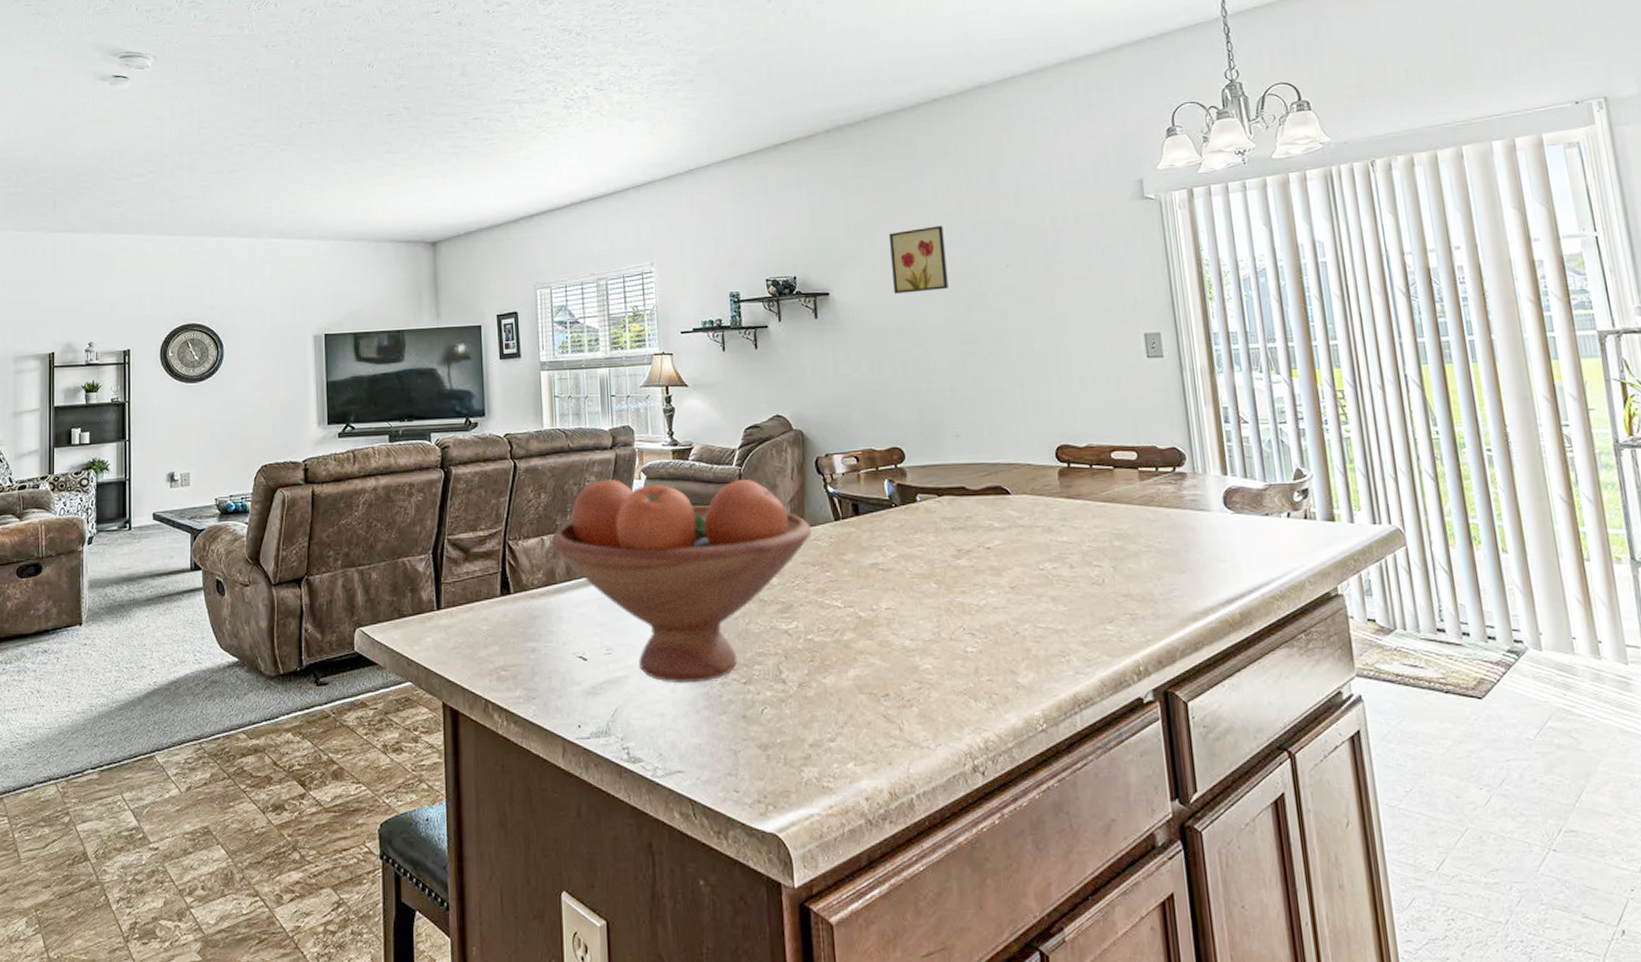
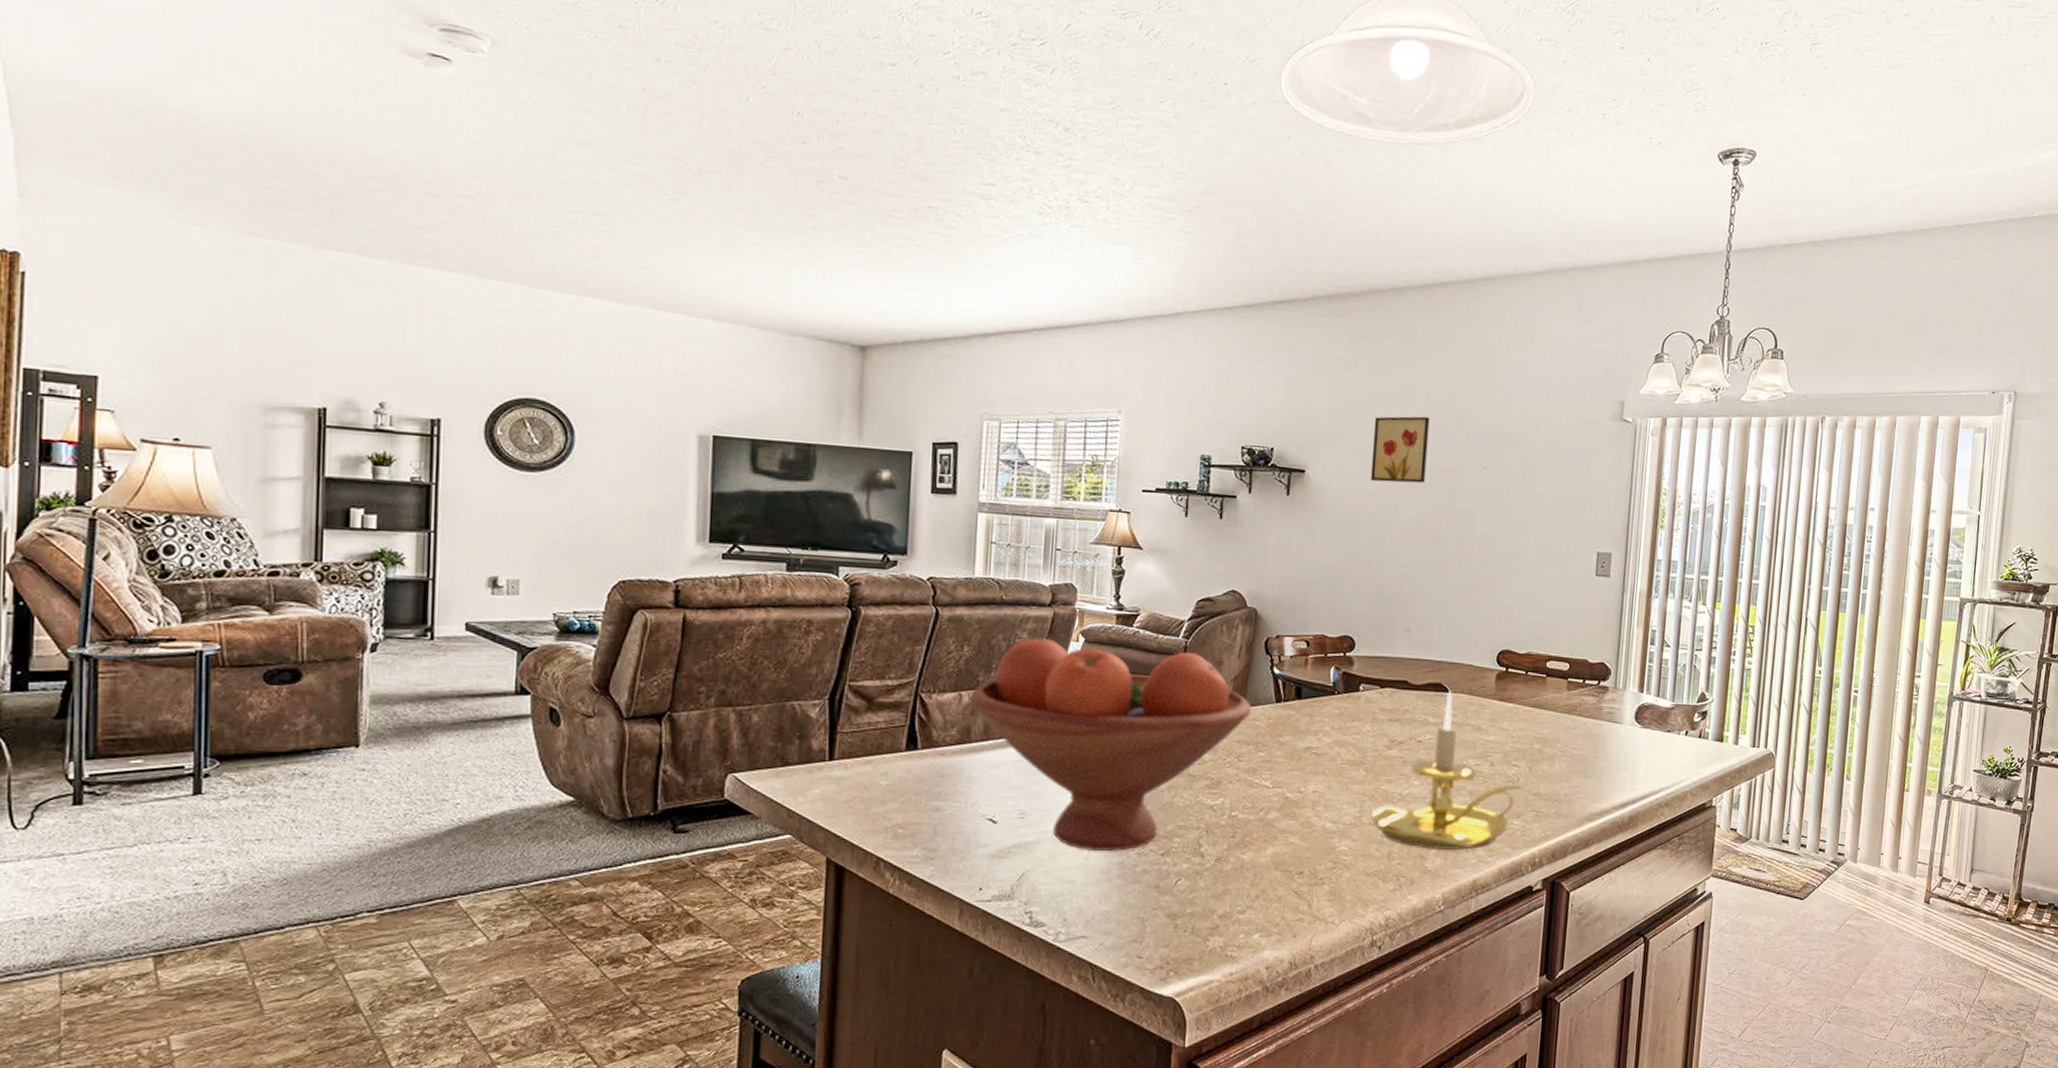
candle holder: none [950,493,1113,663] -> present [1371,690,1525,851]

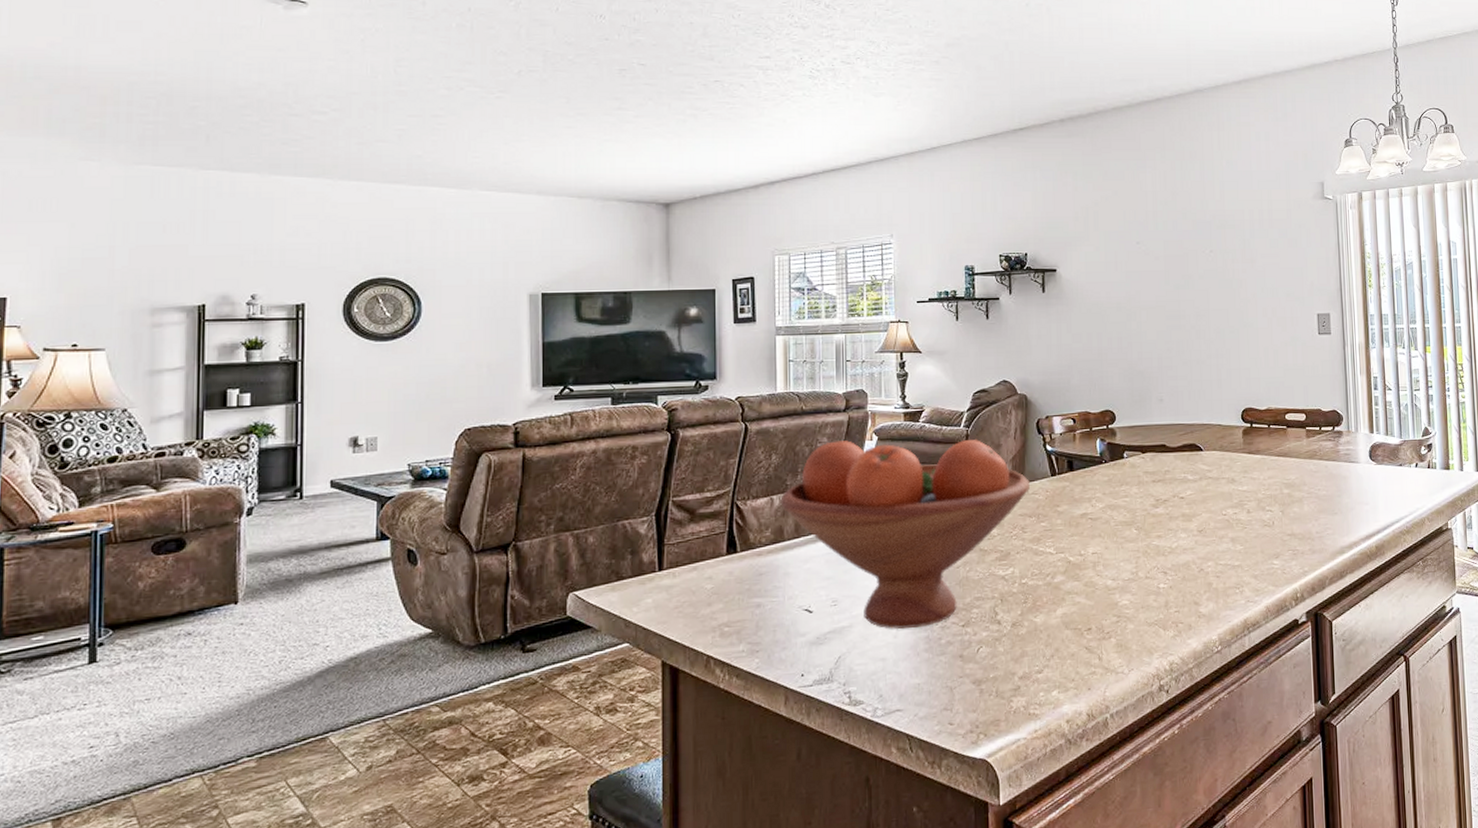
wall art: present [1371,416,1430,484] -> none [1112,213,1161,272]
candle holder: present [1371,690,1525,851] -> none [1147,449,1281,595]

